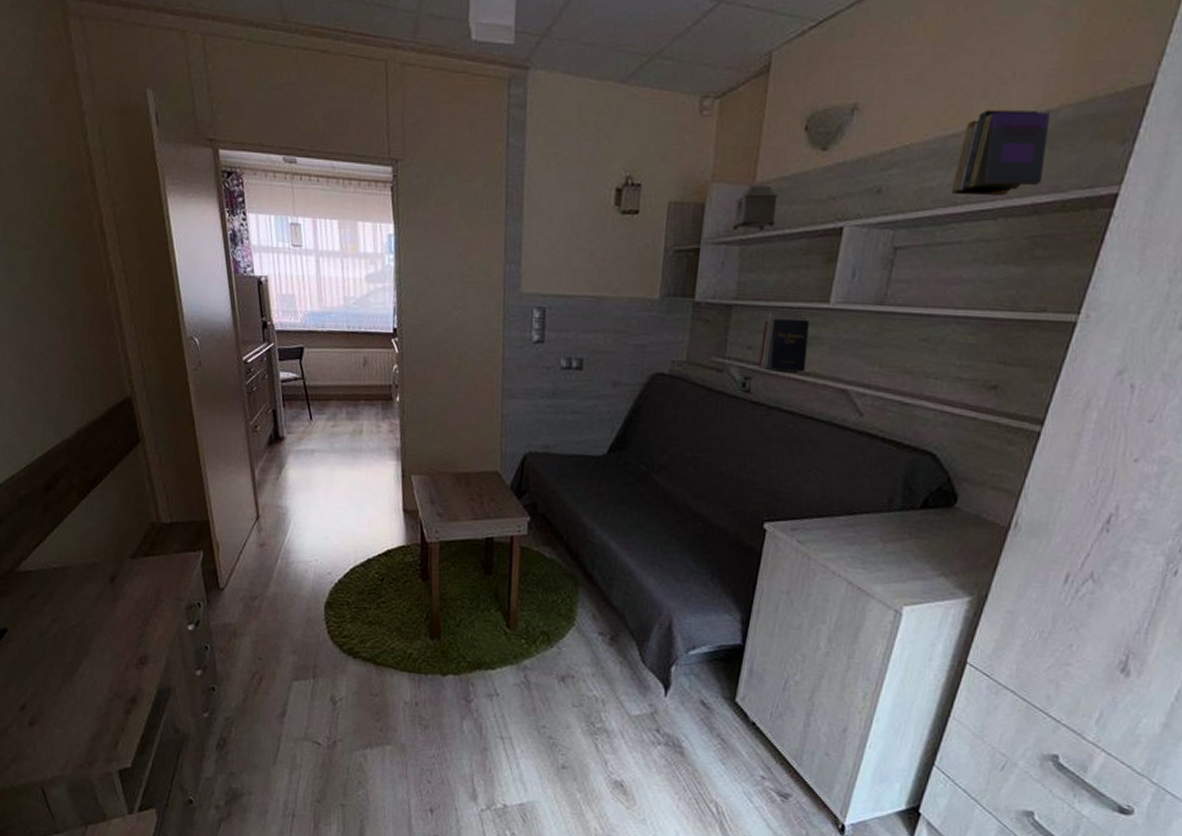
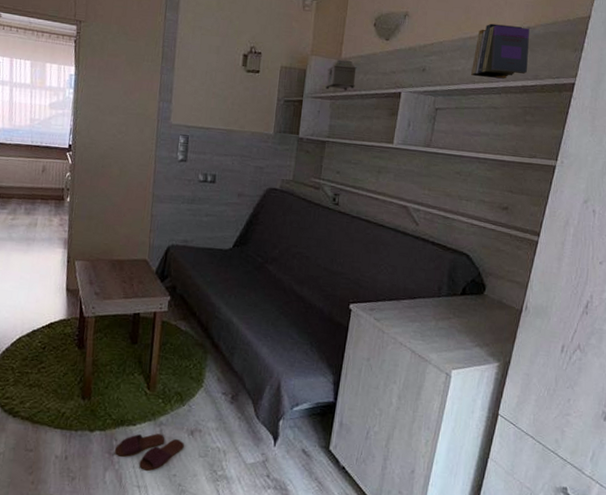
slippers: none [472,678,554,721] -> present [115,433,184,471]
books: present [757,312,810,372] -> none [344,148,380,192]

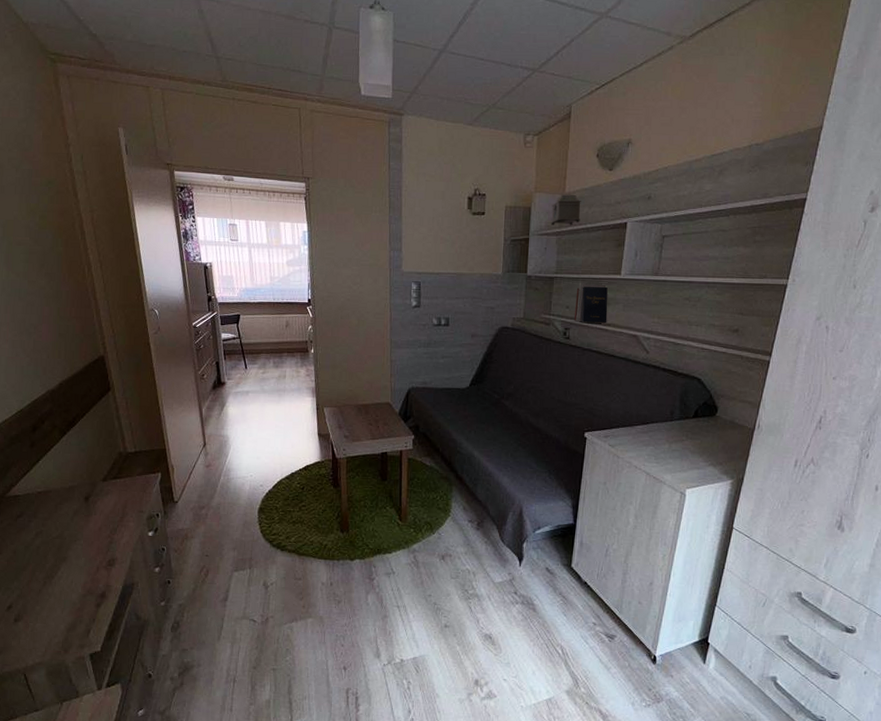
slippers: present [115,433,184,471] -> none [375,559,437,593]
books: none [344,148,380,192] -> present [574,282,608,324]
books: present [471,23,530,79] -> none [698,143,758,201]

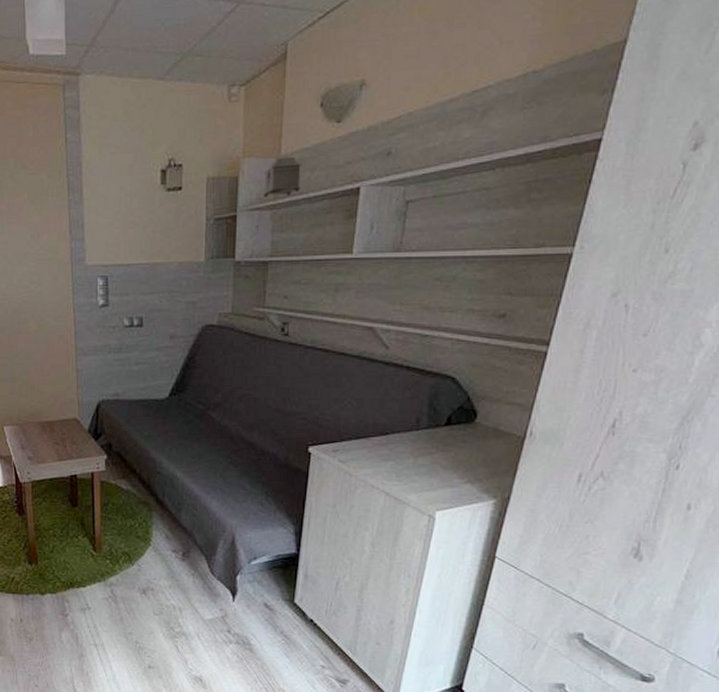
books: present [574,282,608,324] -> none [293,265,337,316]

